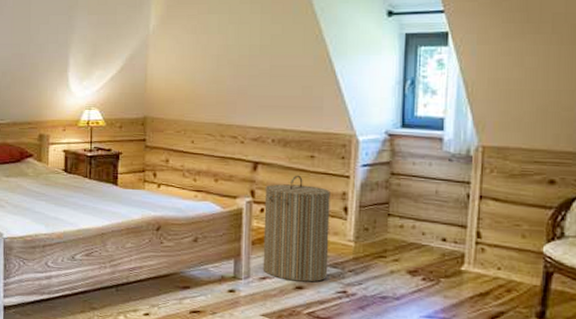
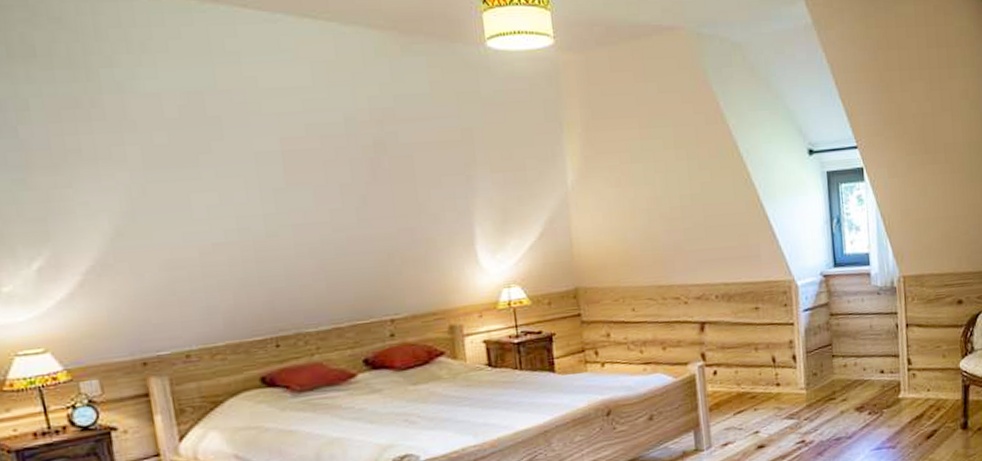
laundry hamper: present [263,175,330,282] -> none [715,329,786,442]

